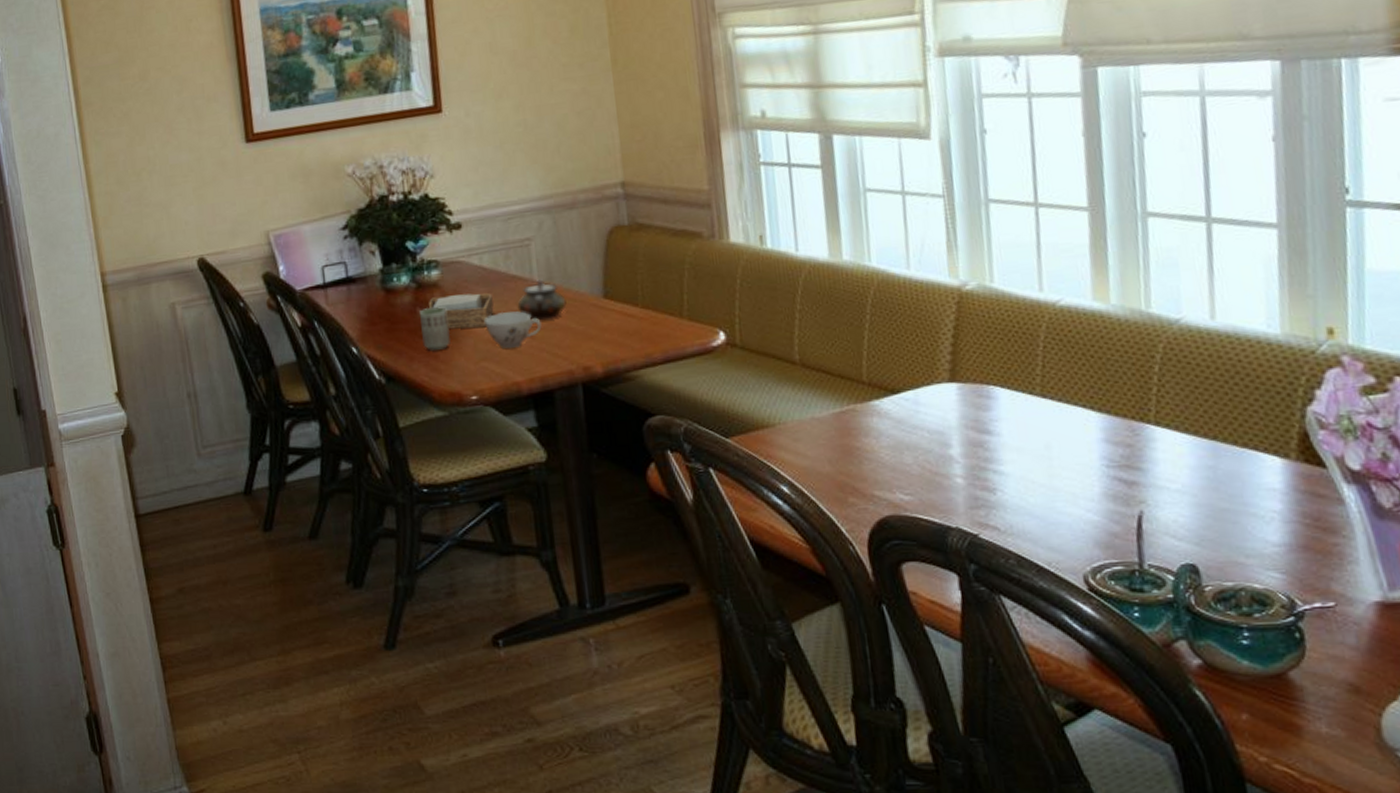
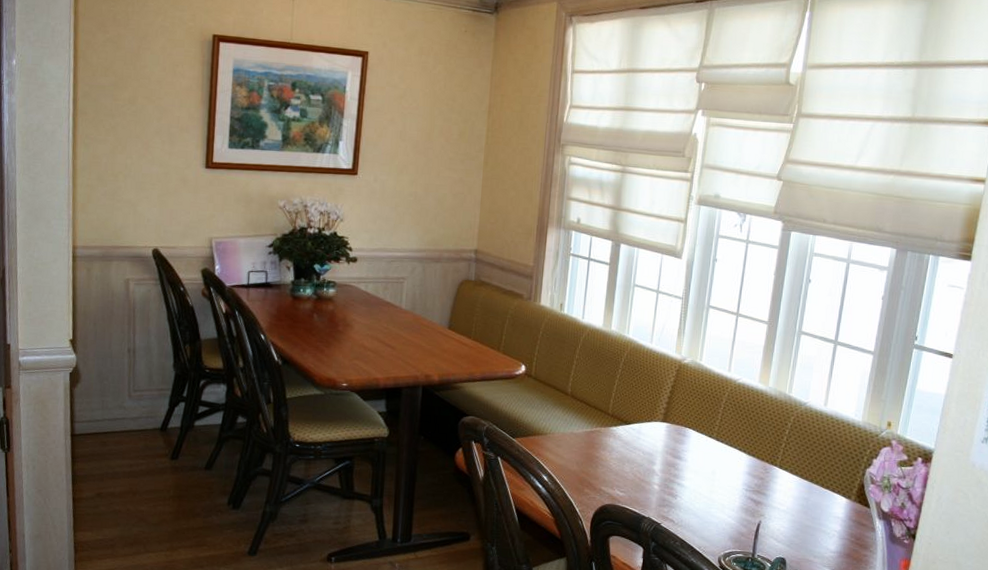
cup: present [420,307,452,351] -> none [314,315,336,347]
napkin holder: present [424,293,494,330] -> none [319,308,370,336]
teacup: present [484,311,542,349] -> none [361,327,402,354]
teapot: present [517,279,567,320] -> none [387,308,422,337]

